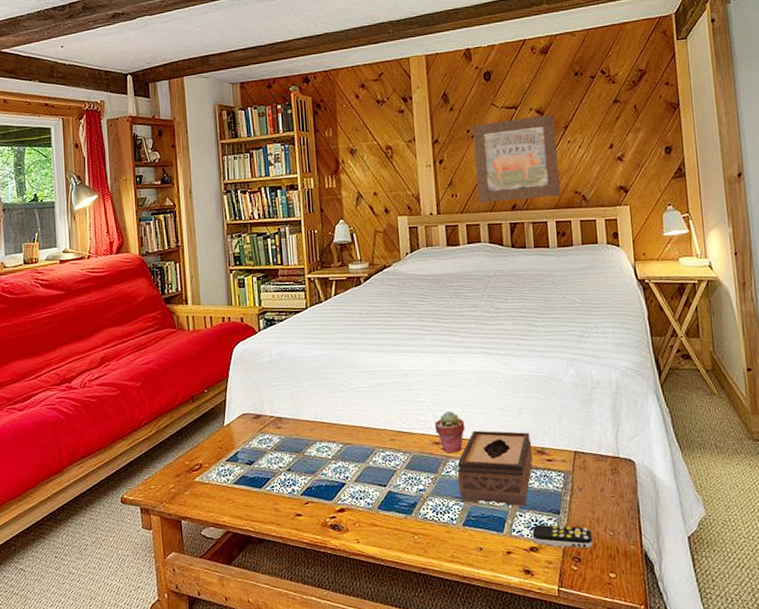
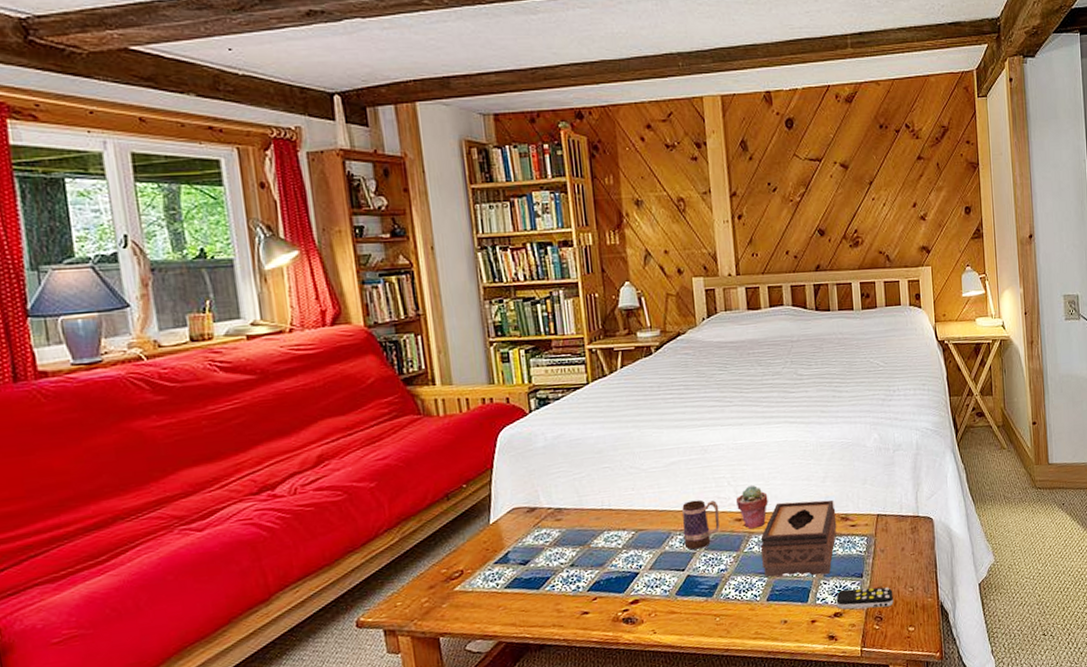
mug: none [385,420,419,467] -> present [682,500,720,550]
wall art: present [472,114,561,203] -> none [773,168,865,263]

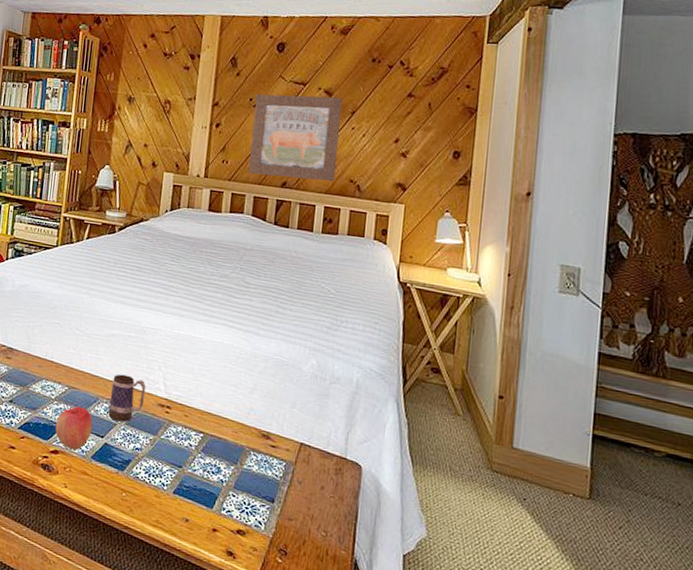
apple: none [629,547,671,594] -> present [55,406,93,451]
potted succulent: present [735,485,769,530] -> none [162,375,194,419]
tissue box: present [761,500,837,578] -> none [176,400,259,488]
wall art: none [773,168,865,263] -> present [248,94,342,182]
remote control: present [836,587,894,610] -> none [241,508,304,544]

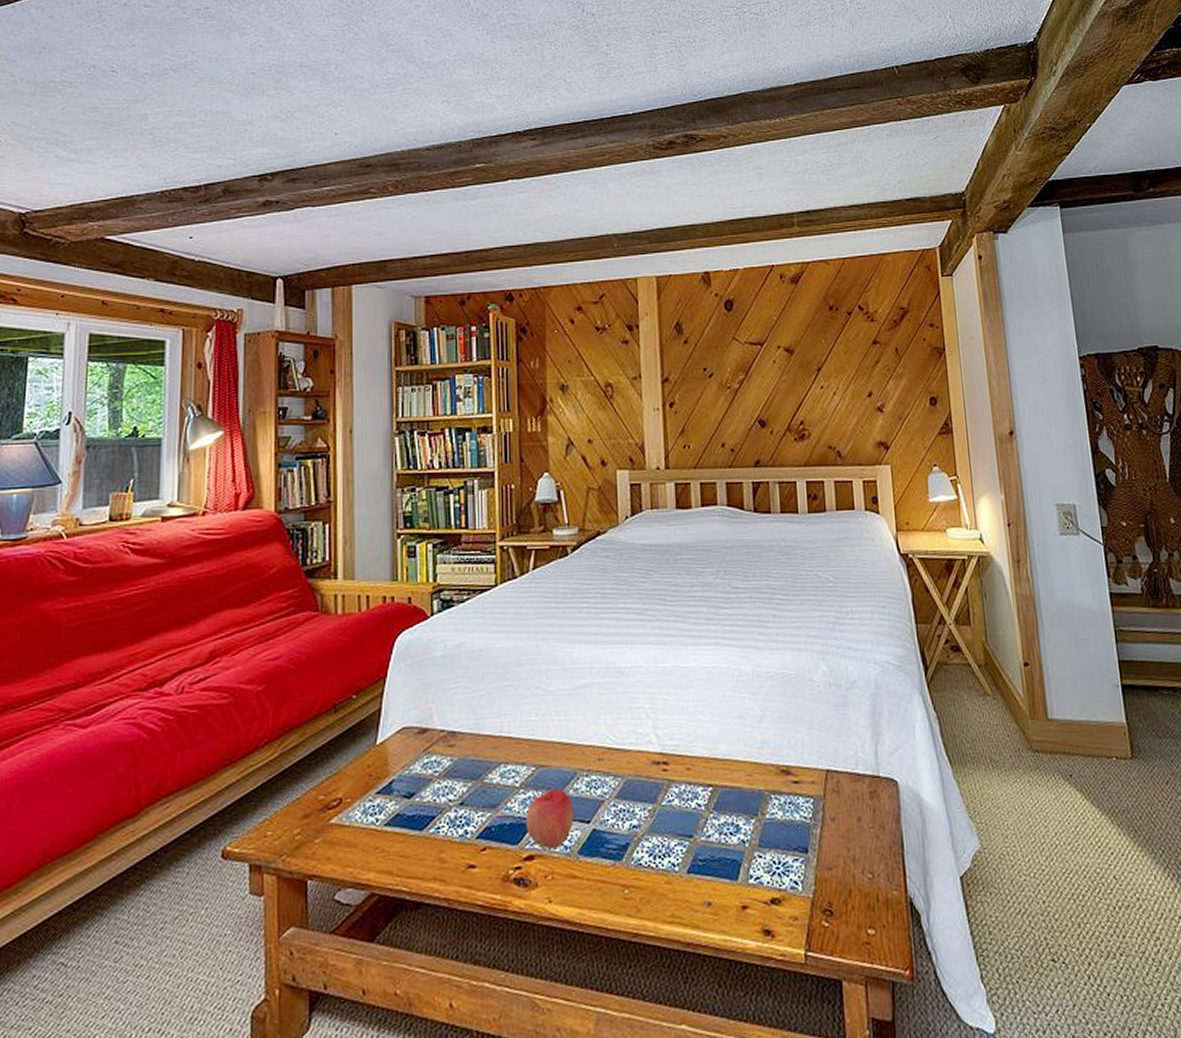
mug: present [108,374,146,422] -> none [591,733,634,797]
wall art: present [248,94,342,182] -> none [709,353,813,457]

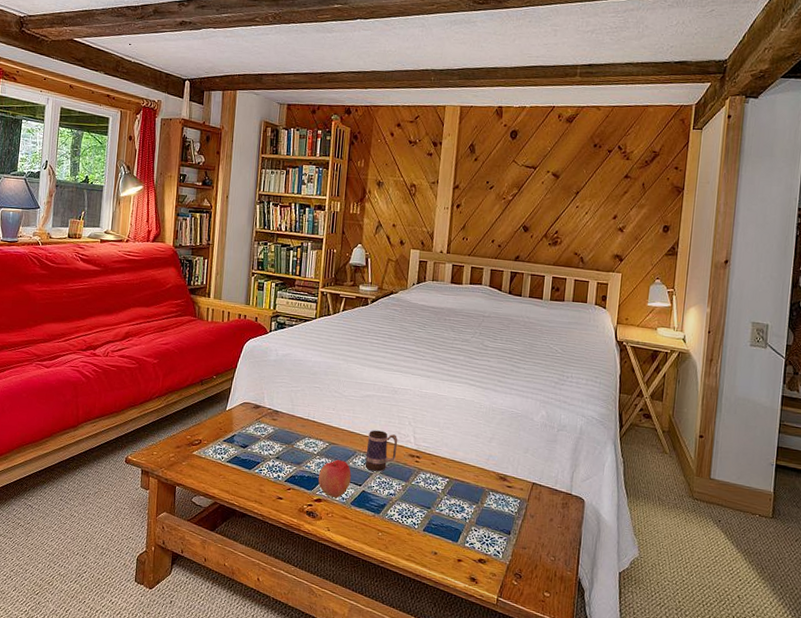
mug: none [591,733,634,797] -> present [365,430,398,472]

